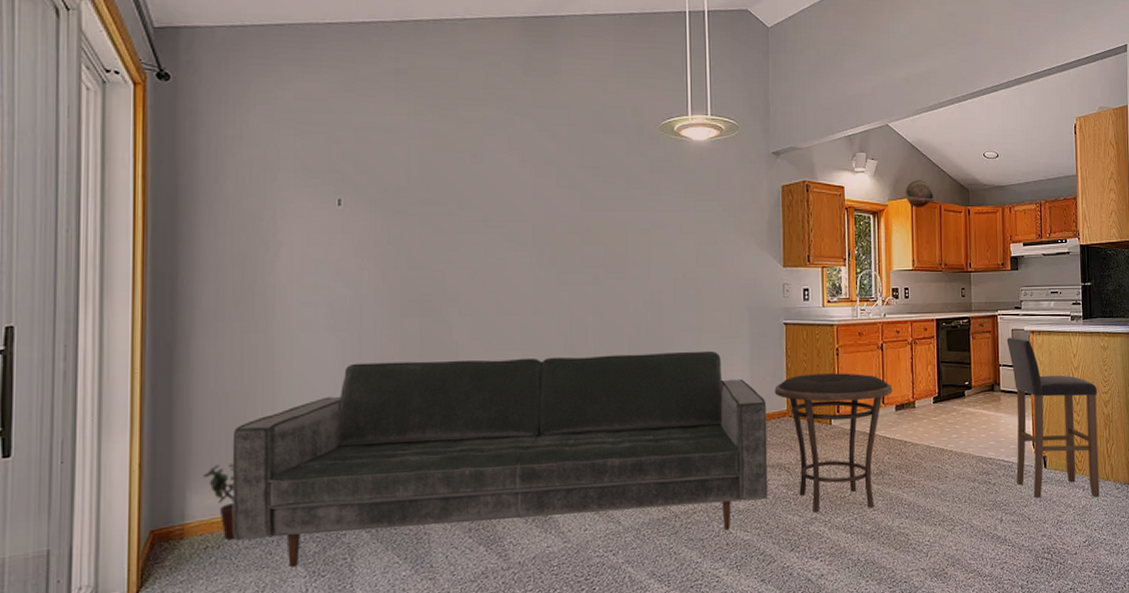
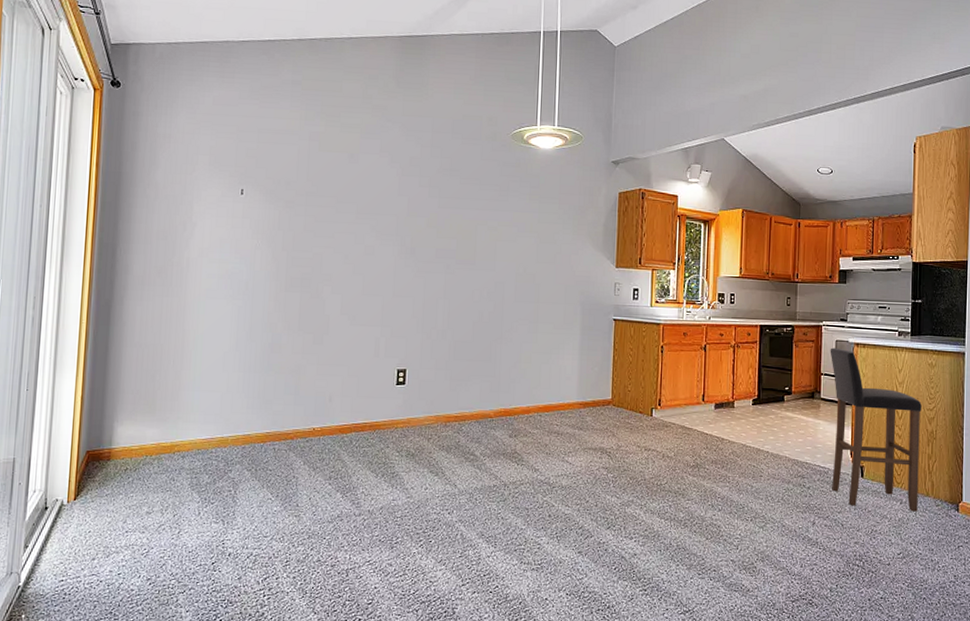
potted plant: present [203,464,235,539] -> none [127,403,150,465]
sofa: present [232,350,768,568] -> none [146,328,593,503]
side table: present [774,373,893,512] -> none [601,368,713,497]
decorative basket: present [905,180,936,207] -> none [736,192,767,218]

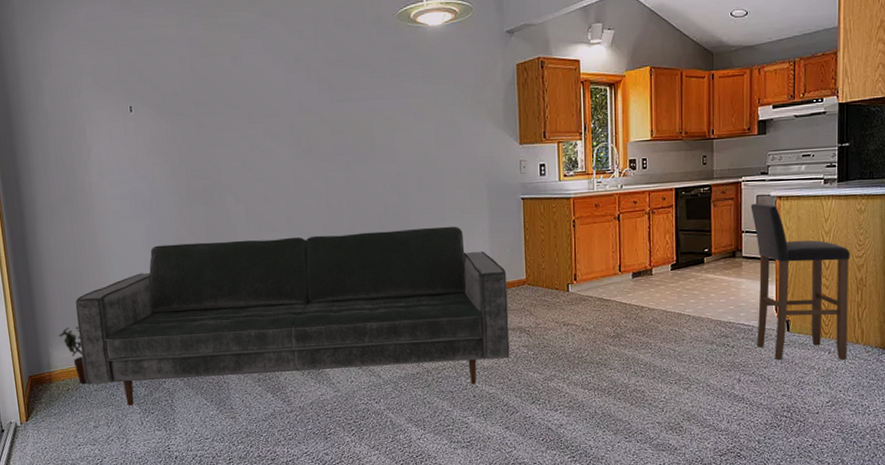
potted plant: none [127,403,150,465] -> present [59,326,87,384]
sofa: none [146,328,593,503] -> present [75,226,510,406]

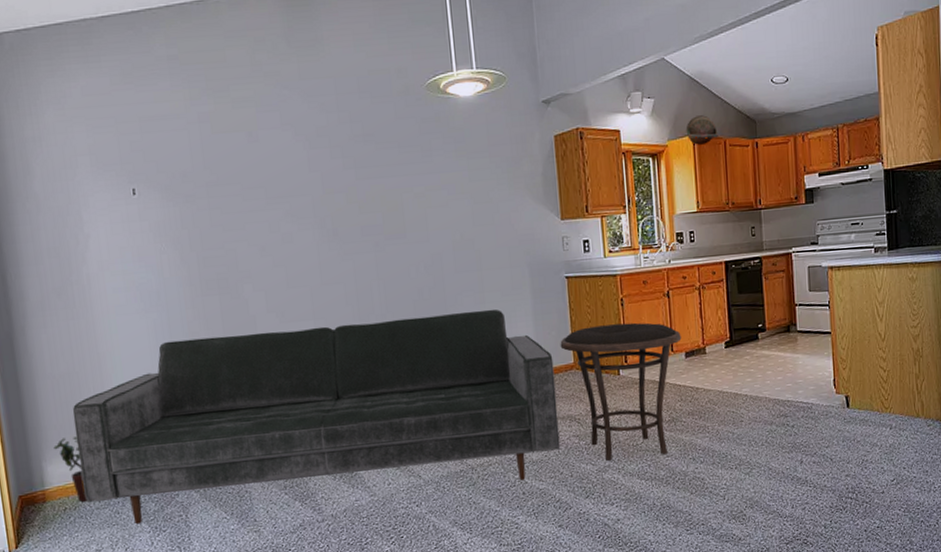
side table: none [514,243,629,370] -> present [560,322,682,461]
decorative basket: none [643,47,677,76] -> present [686,115,720,145]
bar stool: present [750,203,850,360] -> none [802,274,909,439]

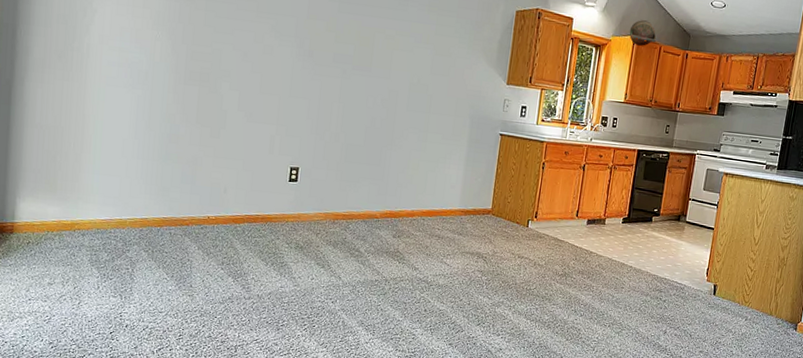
potted plant: present [53,436,87,502] -> none [29,181,51,240]
sofa: present [72,309,561,525] -> none [48,117,475,299]
side table: present [560,322,682,461] -> none [483,180,588,302]

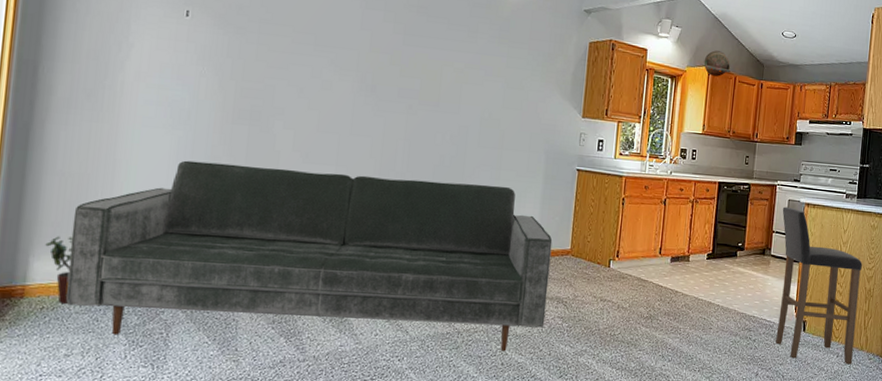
potted plant: none [29,181,51,240] -> present [45,236,73,303]
sofa: none [48,117,475,299] -> present [66,160,553,352]
bar stool: none [685,175,778,328] -> present [775,206,862,365]

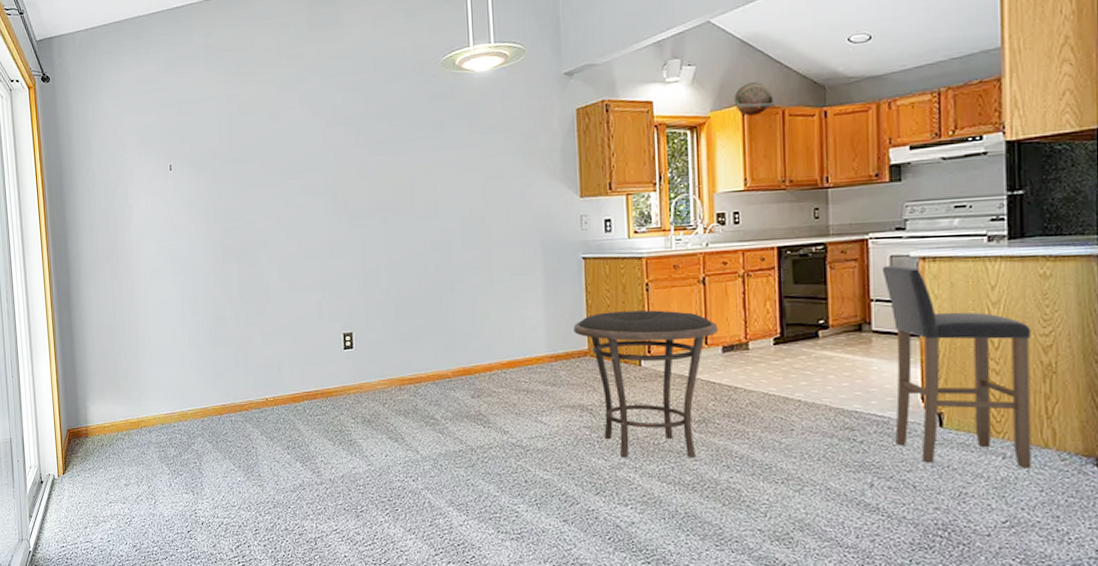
potted plant: present [45,236,73,303] -> none [96,382,120,440]
sofa: present [66,160,553,352] -> none [112,288,569,468]
side table: none [561,218,670,348] -> present [573,310,718,457]

